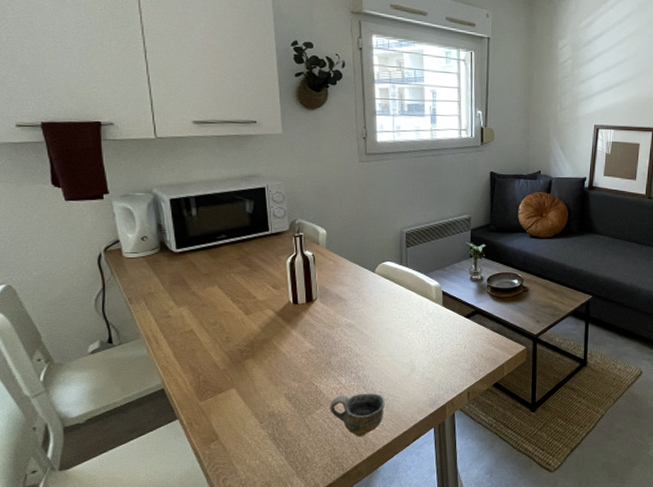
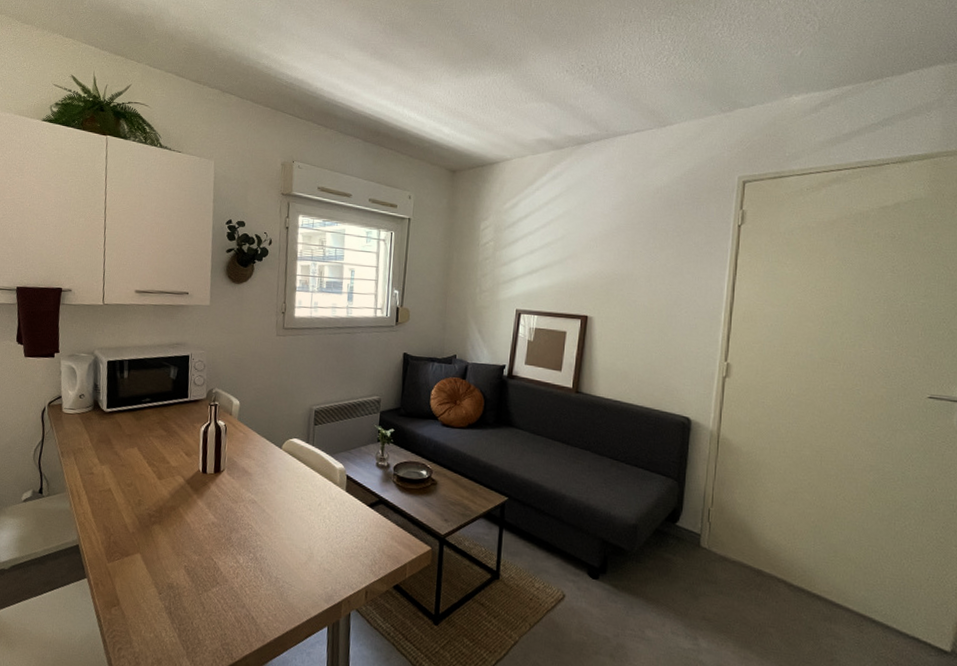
cup: present [330,393,386,436] -> none [225,575,281,624]

